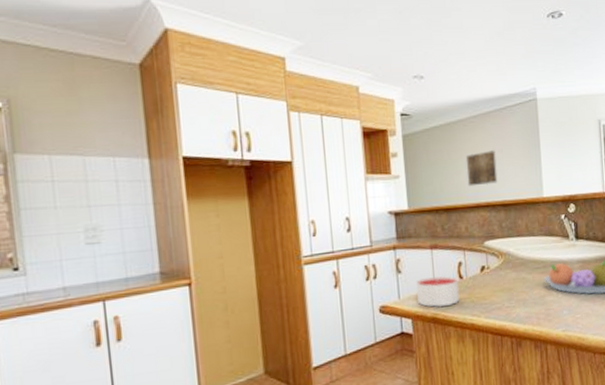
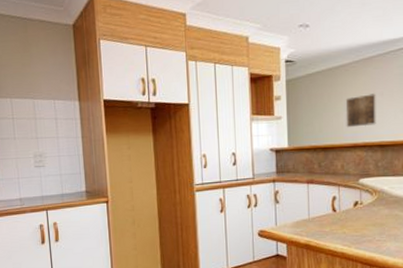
candle: present [416,276,460,308] -> none [292,208,332,236]

